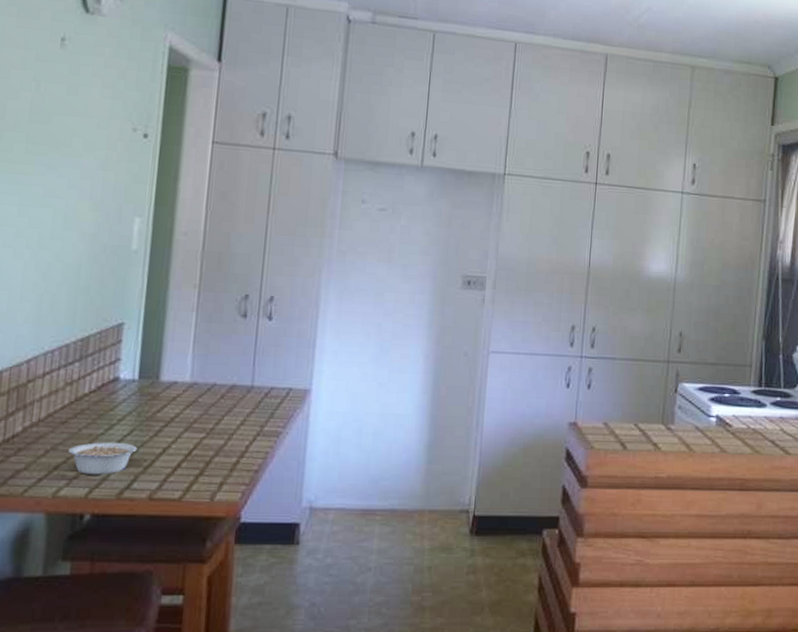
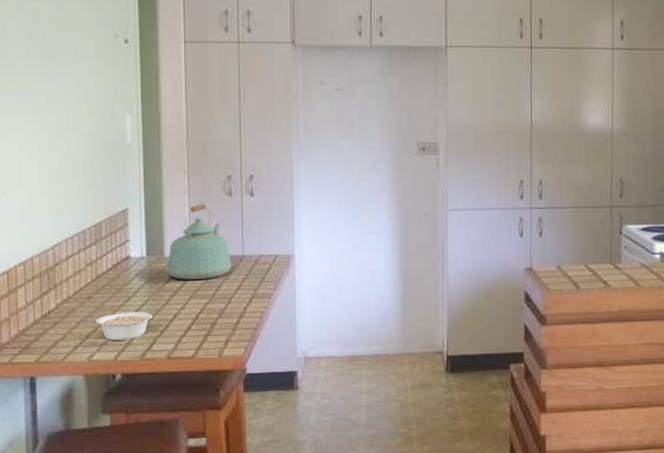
kettle: none [161,323,238,411] -> present [167,203,232,281]

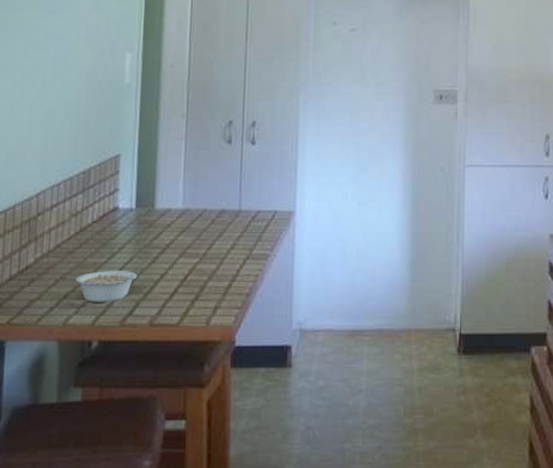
kettle: present [167,203,232,281] -> none [156,151,227,237]

